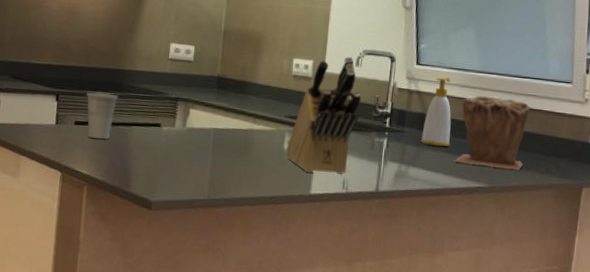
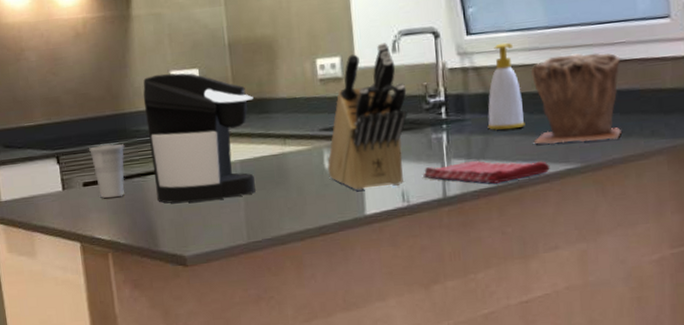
coffee maker: none [137,43,236,159] -> present [143,73,256,203]
dish towel: none [363,164,464,188] -> present [423,161,550,184]

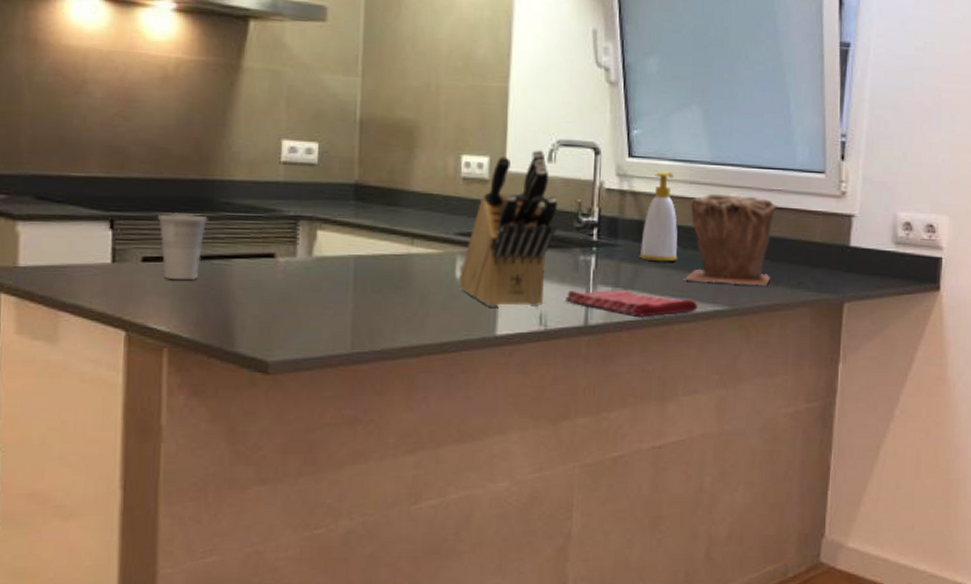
coffee maker: present [143,73,256,203] -> none [241,141,382,298]

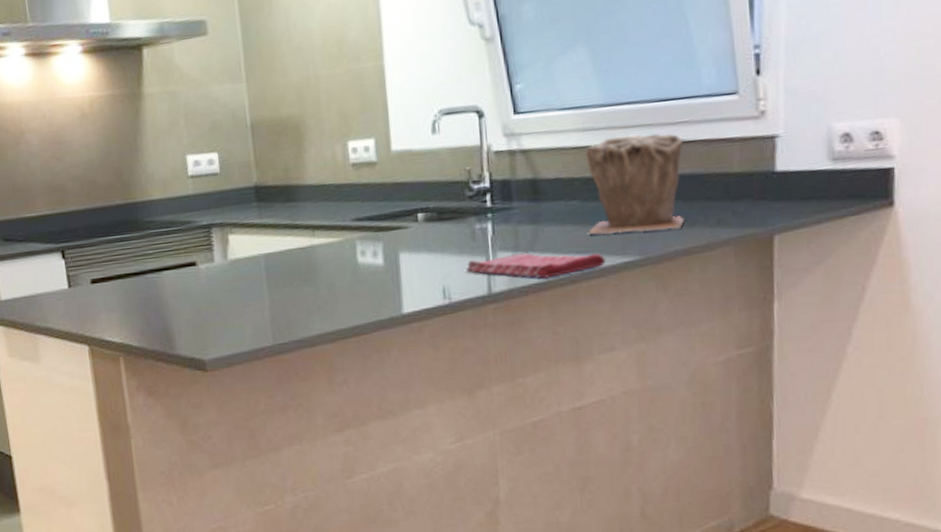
cup: present [157,213,208,281] -> none [96,235,137,298]
knife block: present [459,150,558,307] -> none [361,123,449,287]
soap bottle: present [639,171,678,262] -> none [537,122,579,220]

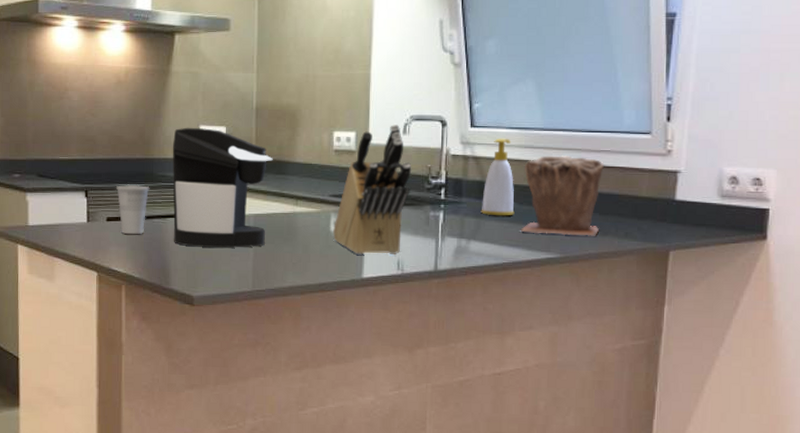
cup: none [96,235,137,298] -> present [115,184,150,235]
coffee maker: none [156,157,282,302] -> present [172,127,273,248]
knife block: none [361,123,449,287] -> present [333,125,412,255]
dish towel: present [466,253,606,279] -> none [418,241,533,263]
soap bottle: none [537,122,579,220] -> present [481,138,515,216]

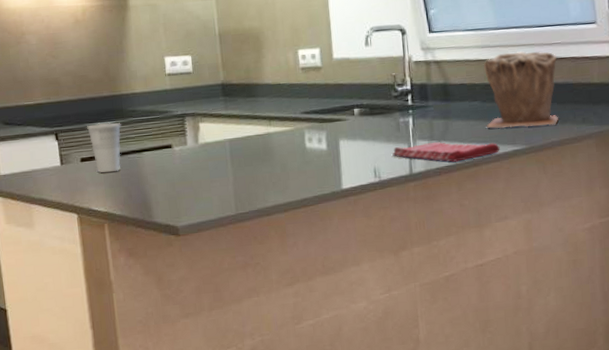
coffee maker: present [172,127,273,248] -> none [139,59,243,178]
knife block: present [333,125,412,255] -> none [308,37,379,167]
dish towel: none [418,241,533,263] -> present [392,142,500,162]
soap bottle: present [481,138,515,216] -> none [447,40,479,116]

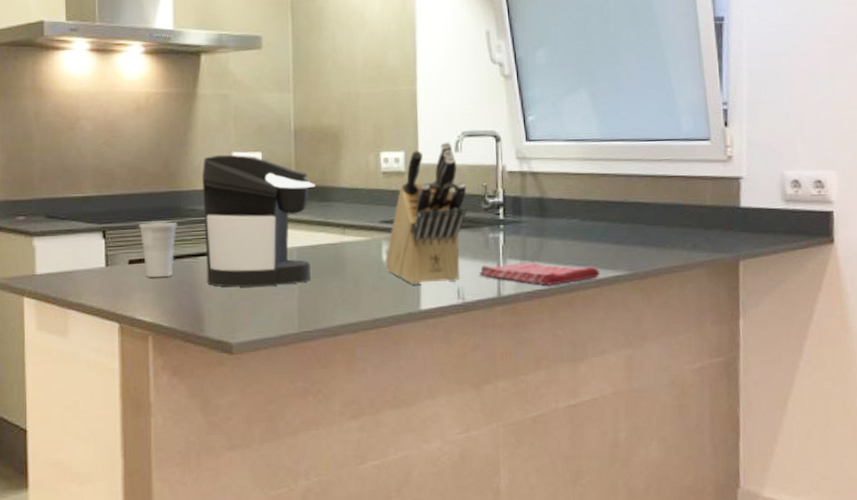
coffee maker: none [139,59,243,178] -> present [202,154,315,288]
knife block: none [308,37,379,167] -> present [386,142,467,285]
plant pot: present [484,51,558,128] -> none [585,166,667,251]

